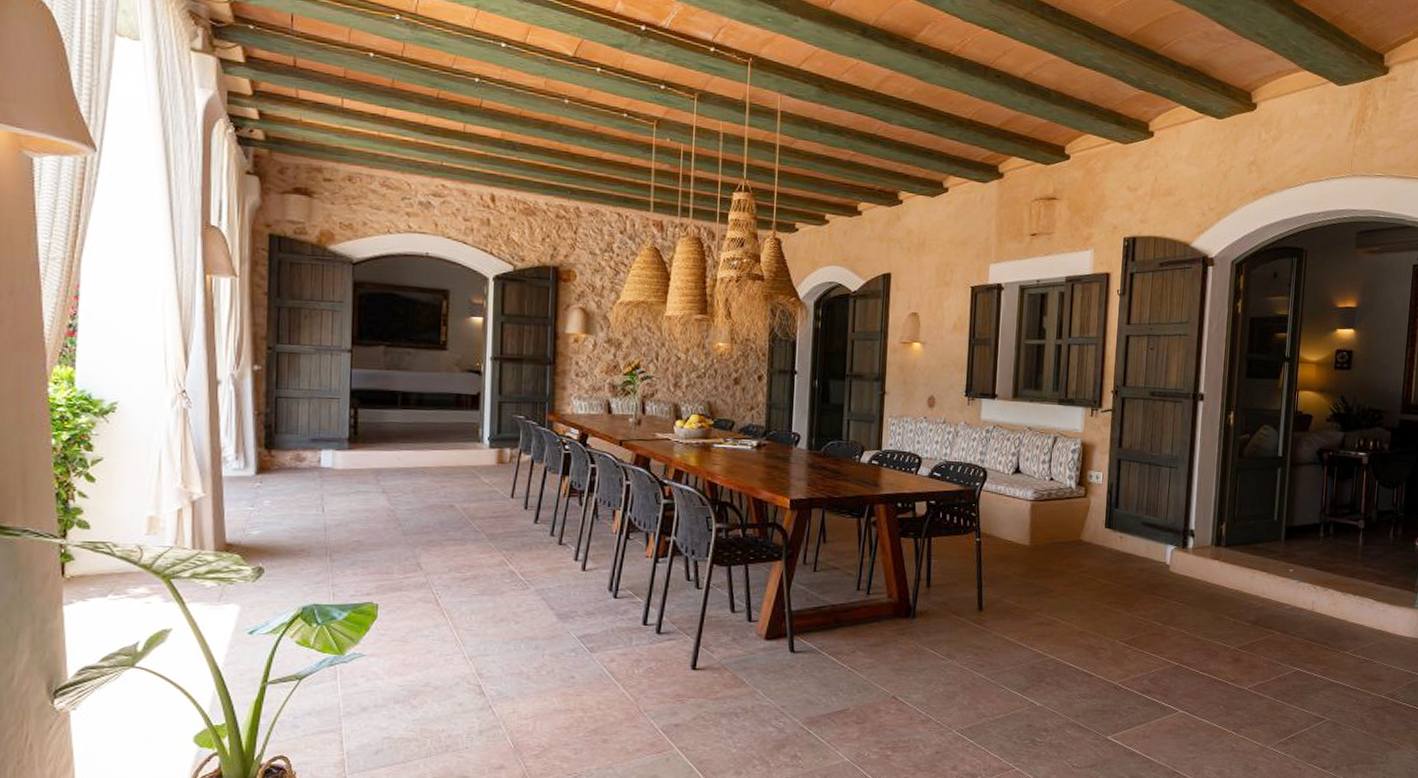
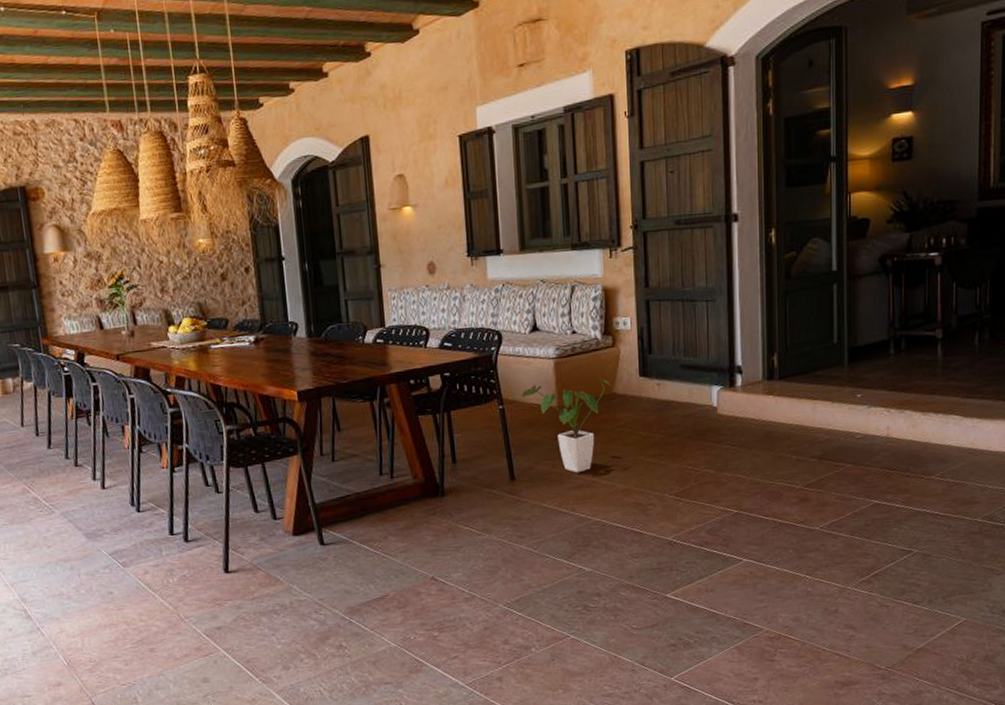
house plant: none [998,523,1080,611] -> present [521,377,613,473]

